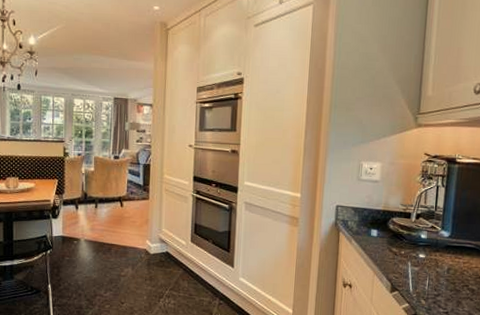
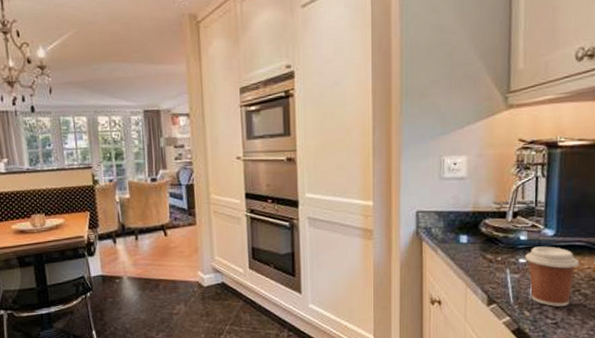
coffee cup: none [424,245,469,299] -> present [525,246,579,307]

